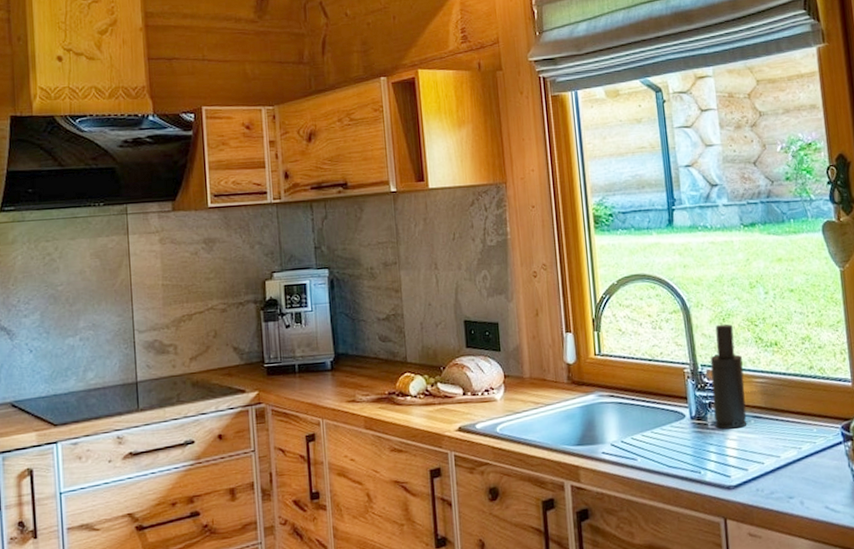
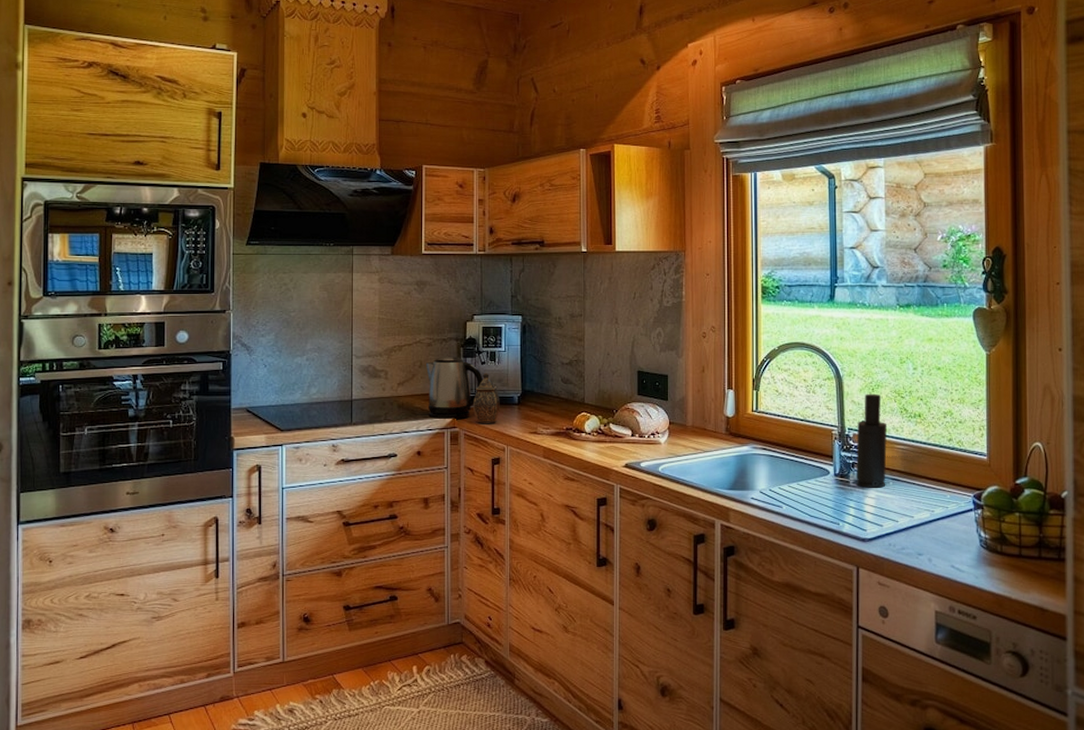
kettle: none [222,322,290,396] -> present [426,357,484,420]
decorative jar: none [279,337,311,396] -> present [473,373,500,423]

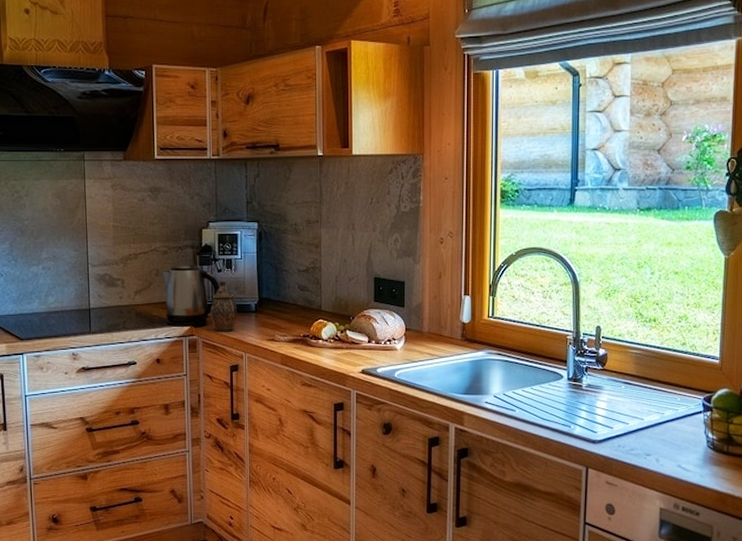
soap dispenser: present [856,393,888,488] -> none [588,298,622,392]

